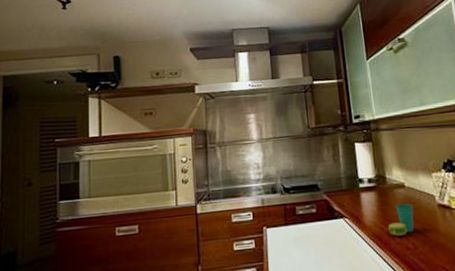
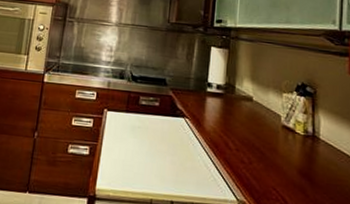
cup: present [388,203,414,236] -> none [227,116,257,148]

